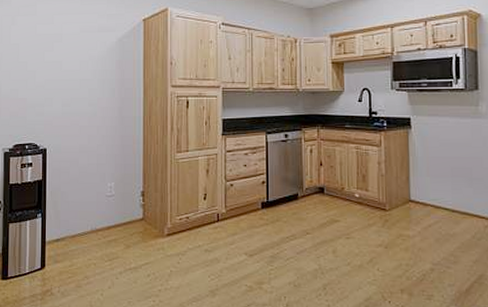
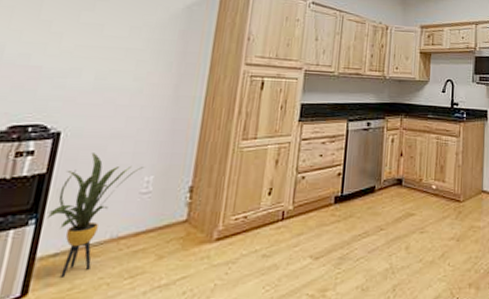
house plant: none [48,164,107,257] -> present [47,153,145,277]

